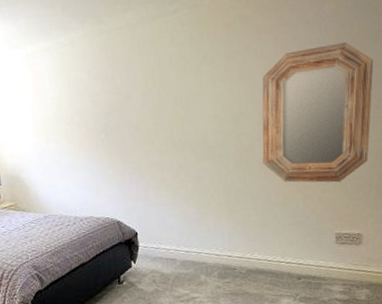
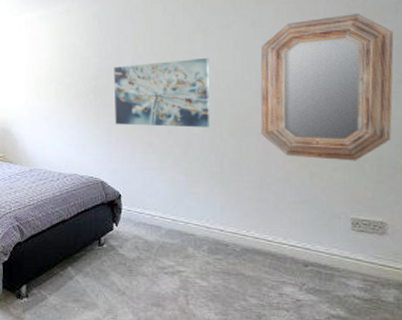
wall art: none [124,89,218,163] -> present [114,57,210,128]

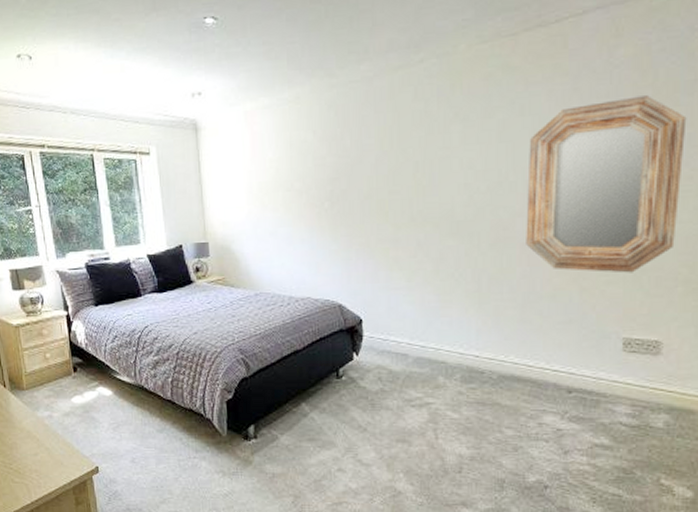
wall art: present [114,57,210,128] -> none [354,153,468,239]

